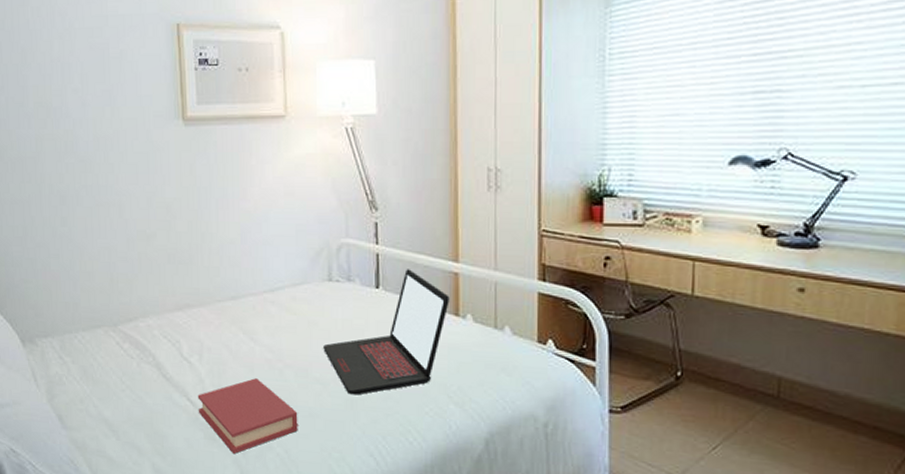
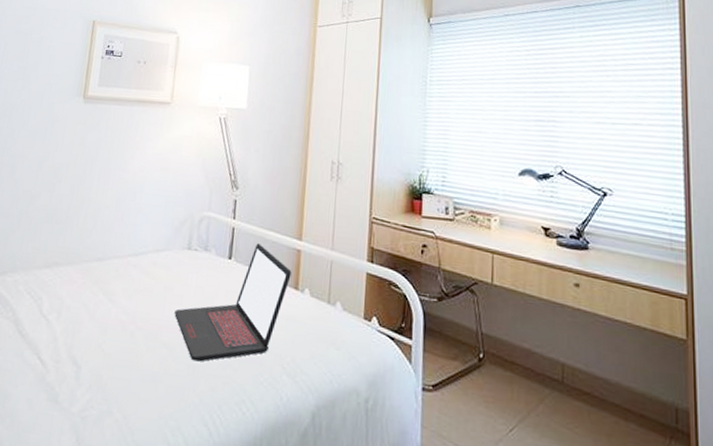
book: present [197,378,298,454] -> none [46,339,142,418]

